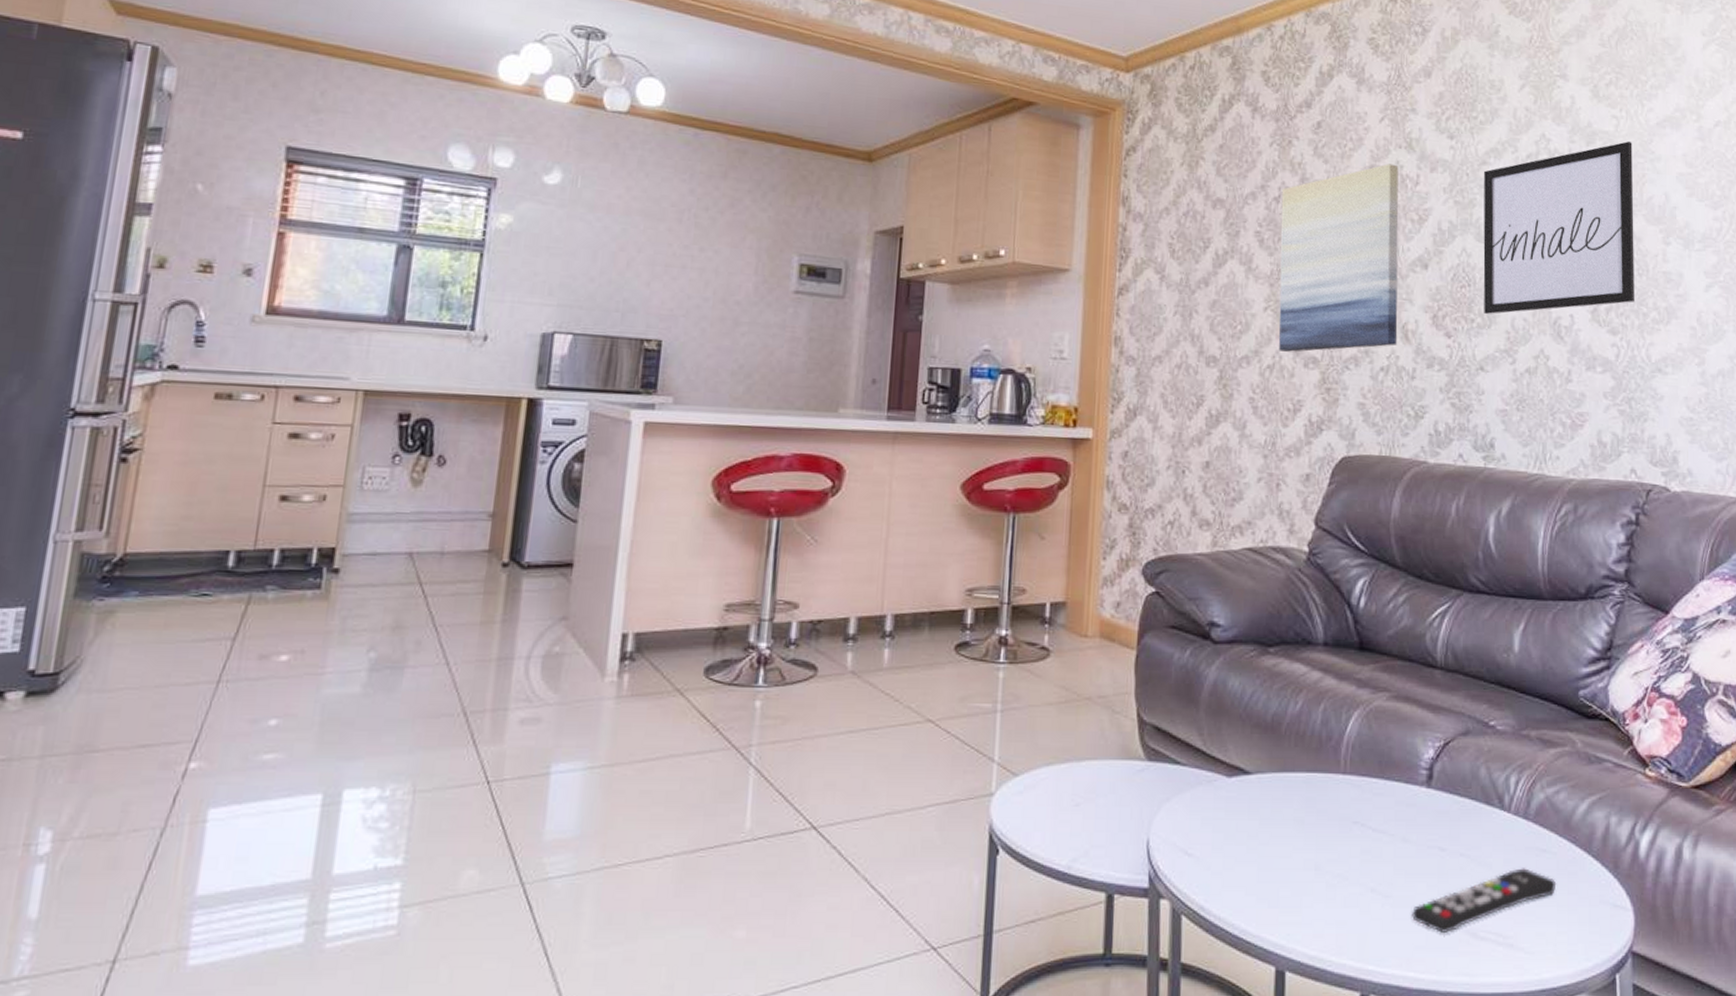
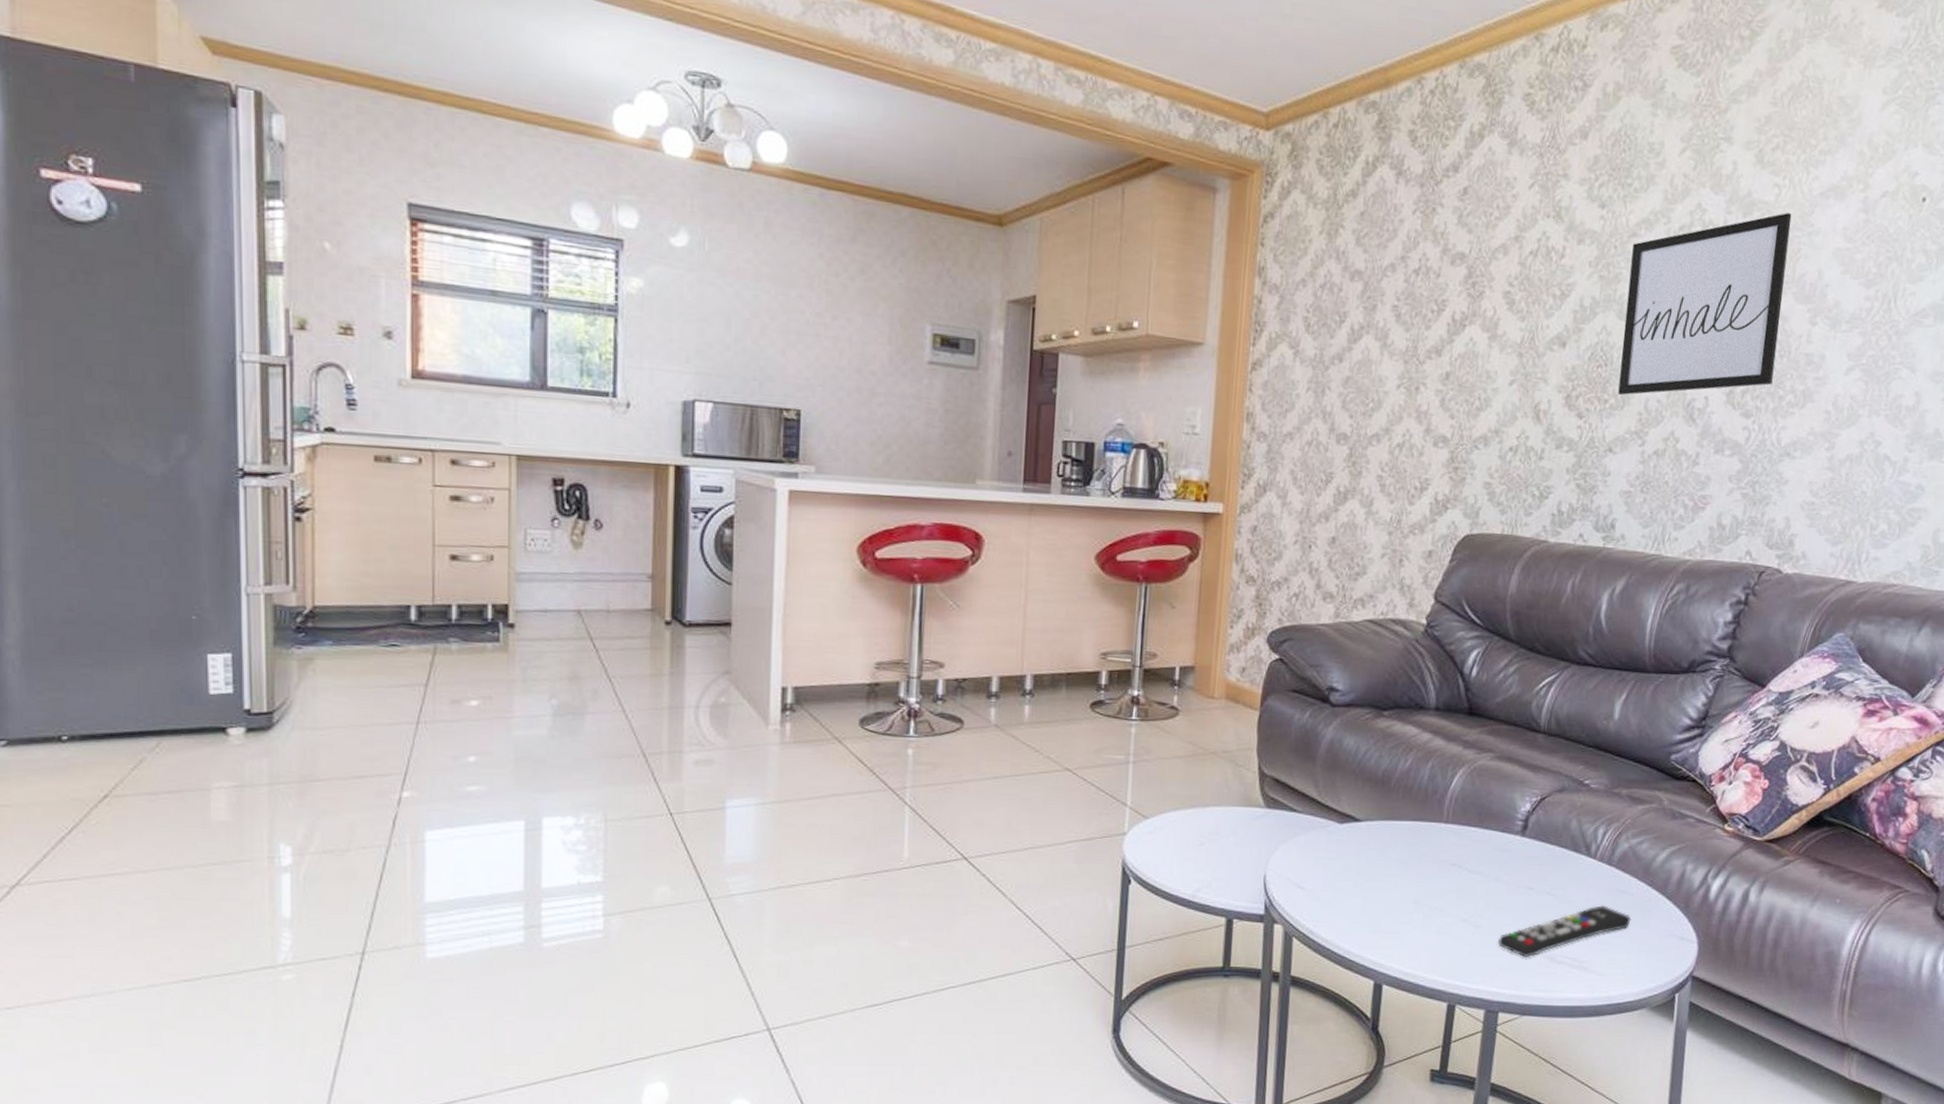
wall art: present [1278,163,1399,352] -> none [1410,234,1545,431]

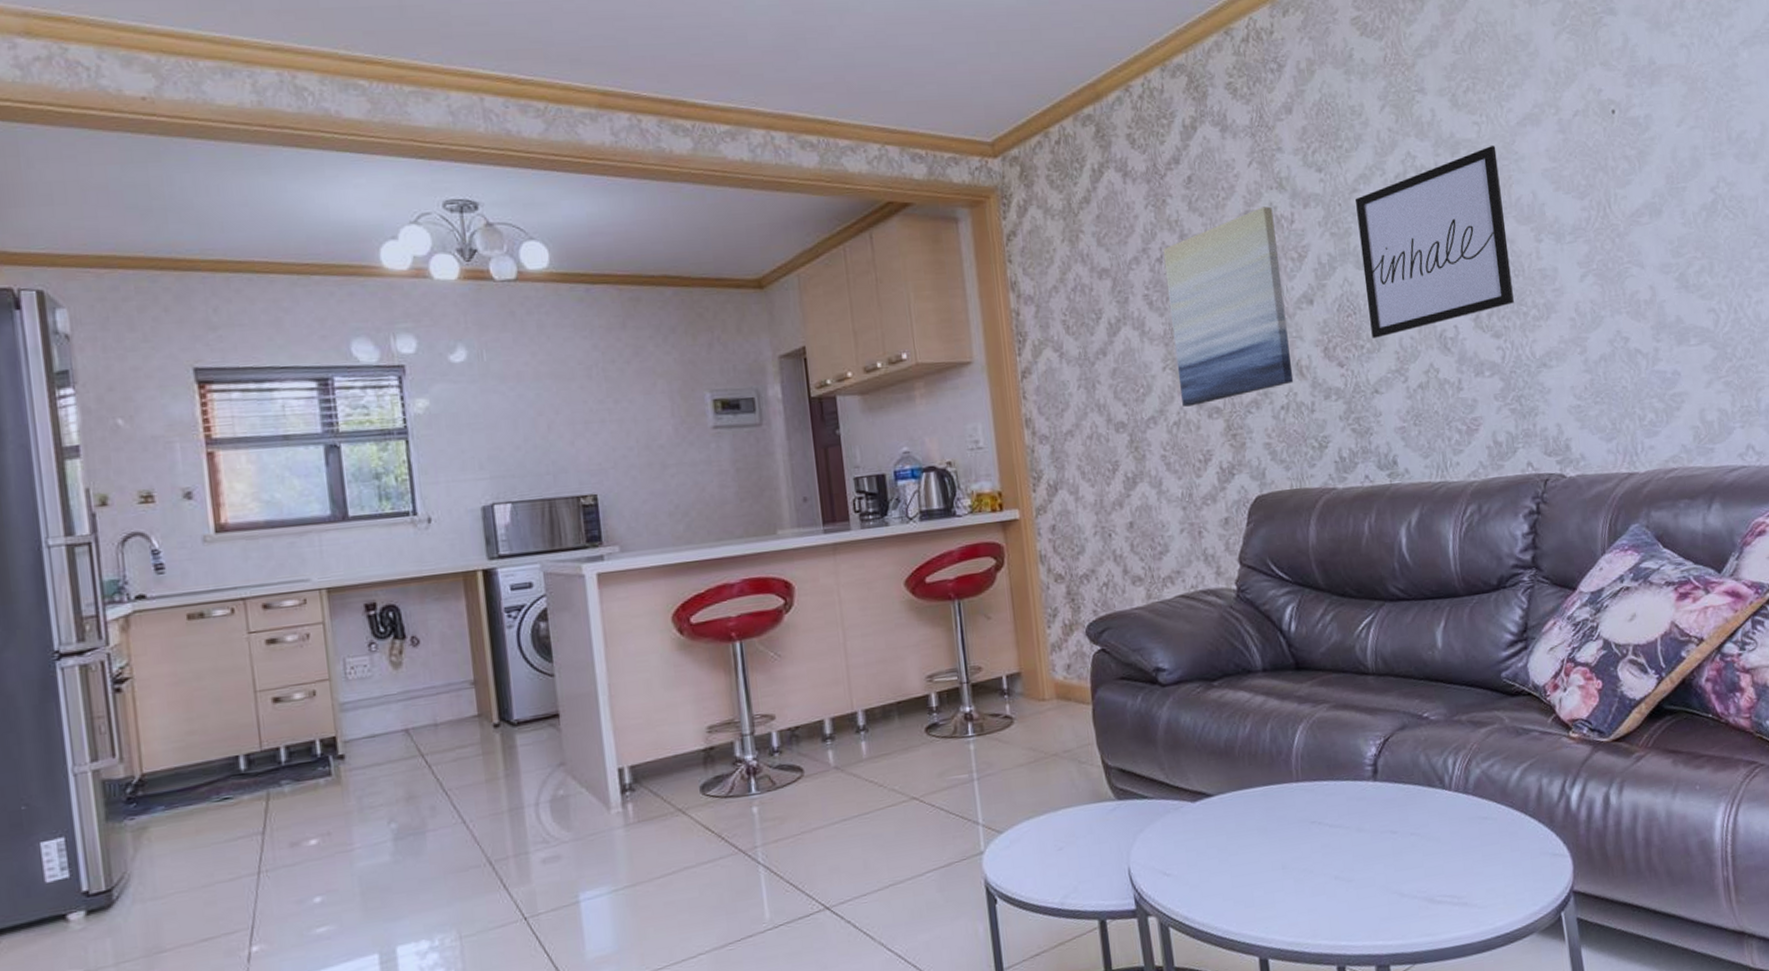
wall art: none [1410,234,1545,431] -> present [1163,206,1294,407]
remote control: present [1498,905,1631,957] -> none [1374,836,1500,904]

